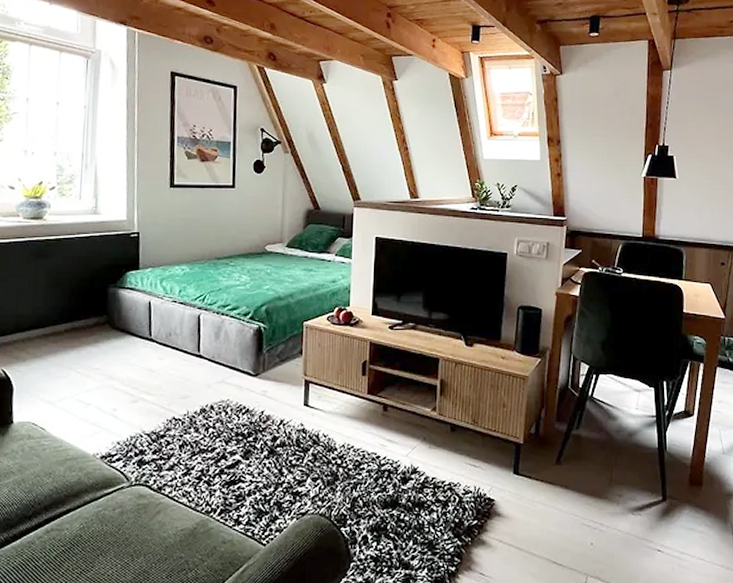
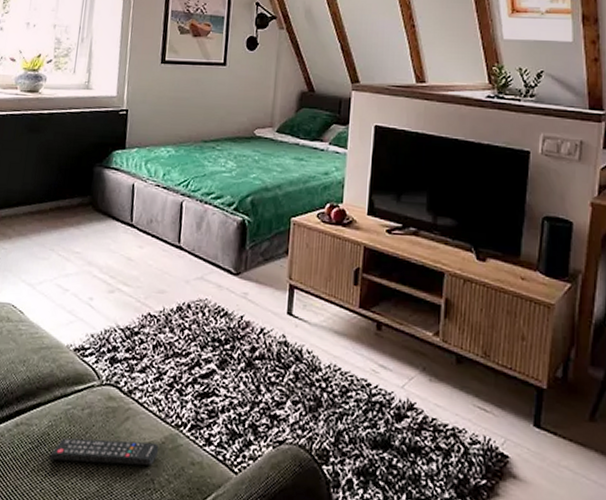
remote control: none [82,529,192,558] -> present [48,437,160,466]

